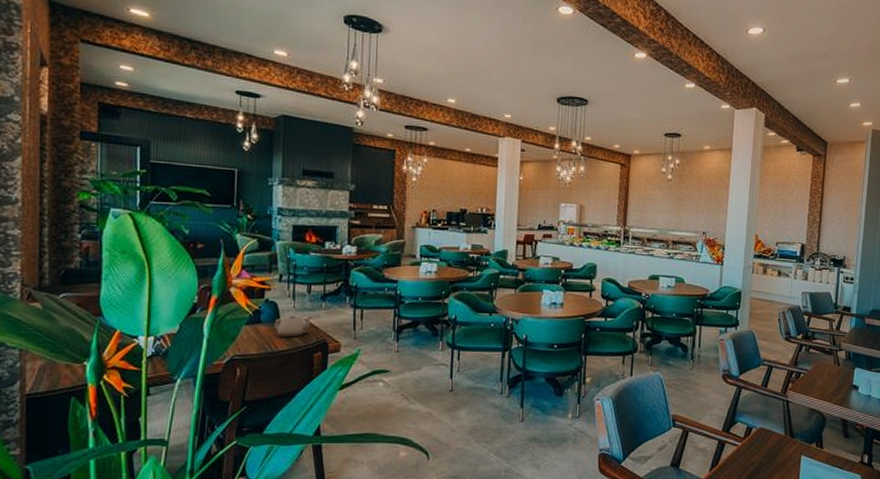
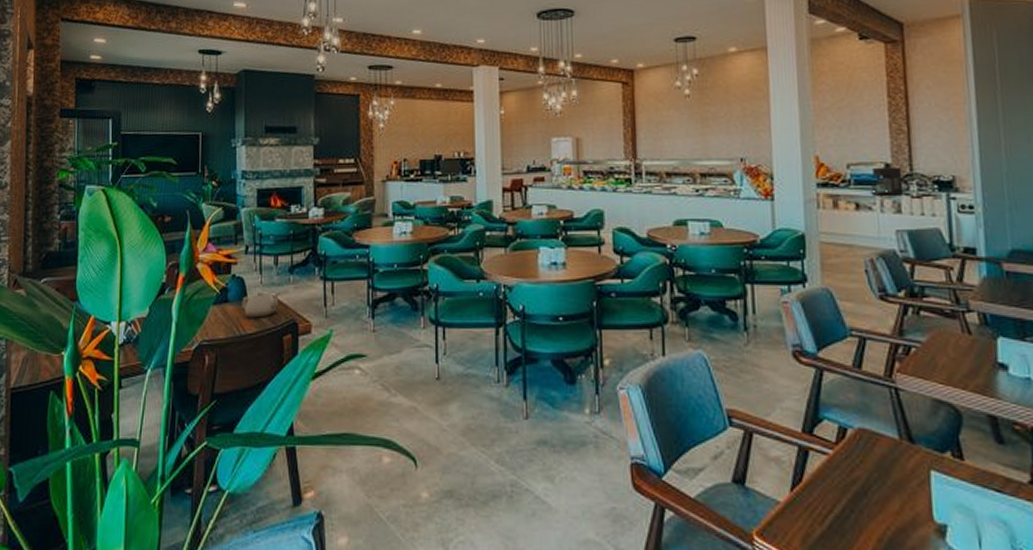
coffee maker: none [790,246,812,269] -> present [871,166,904,197]

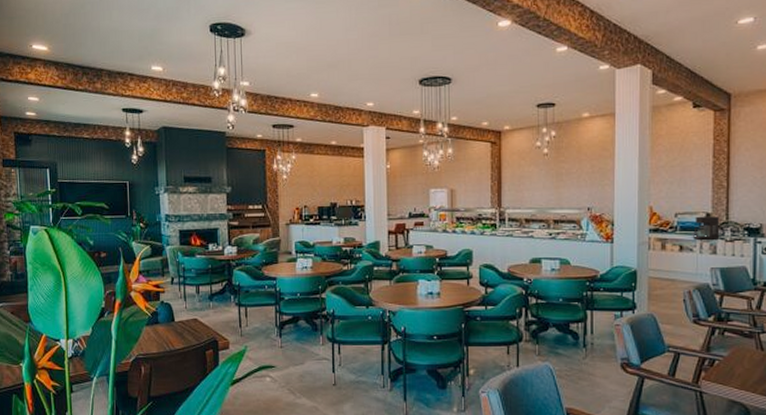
teapot: present [242,291,280,318] -> none [170,315,202,336]

